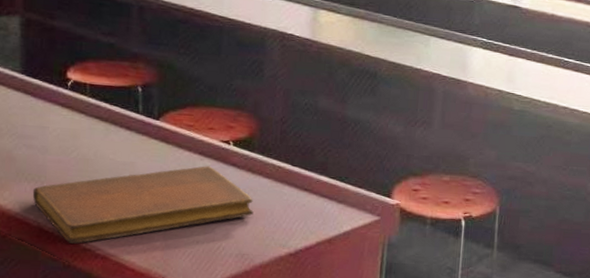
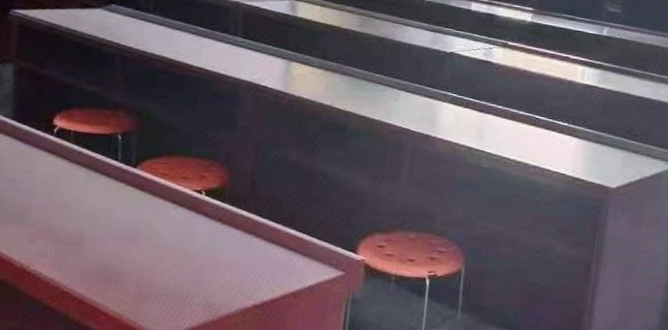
notebook: present [32,166,254,244] -> none [17,214,222,286]

